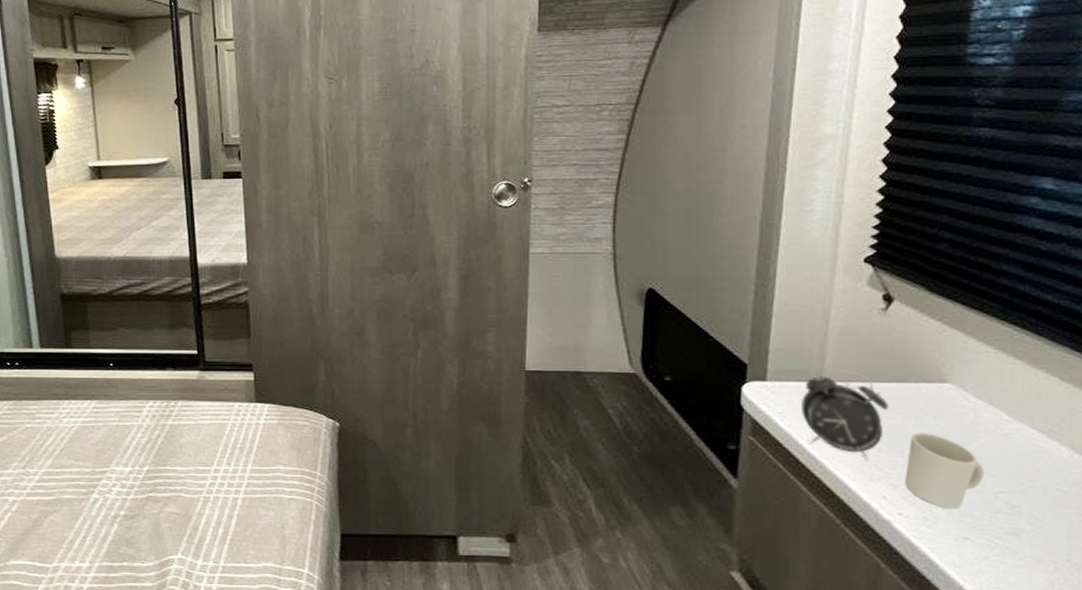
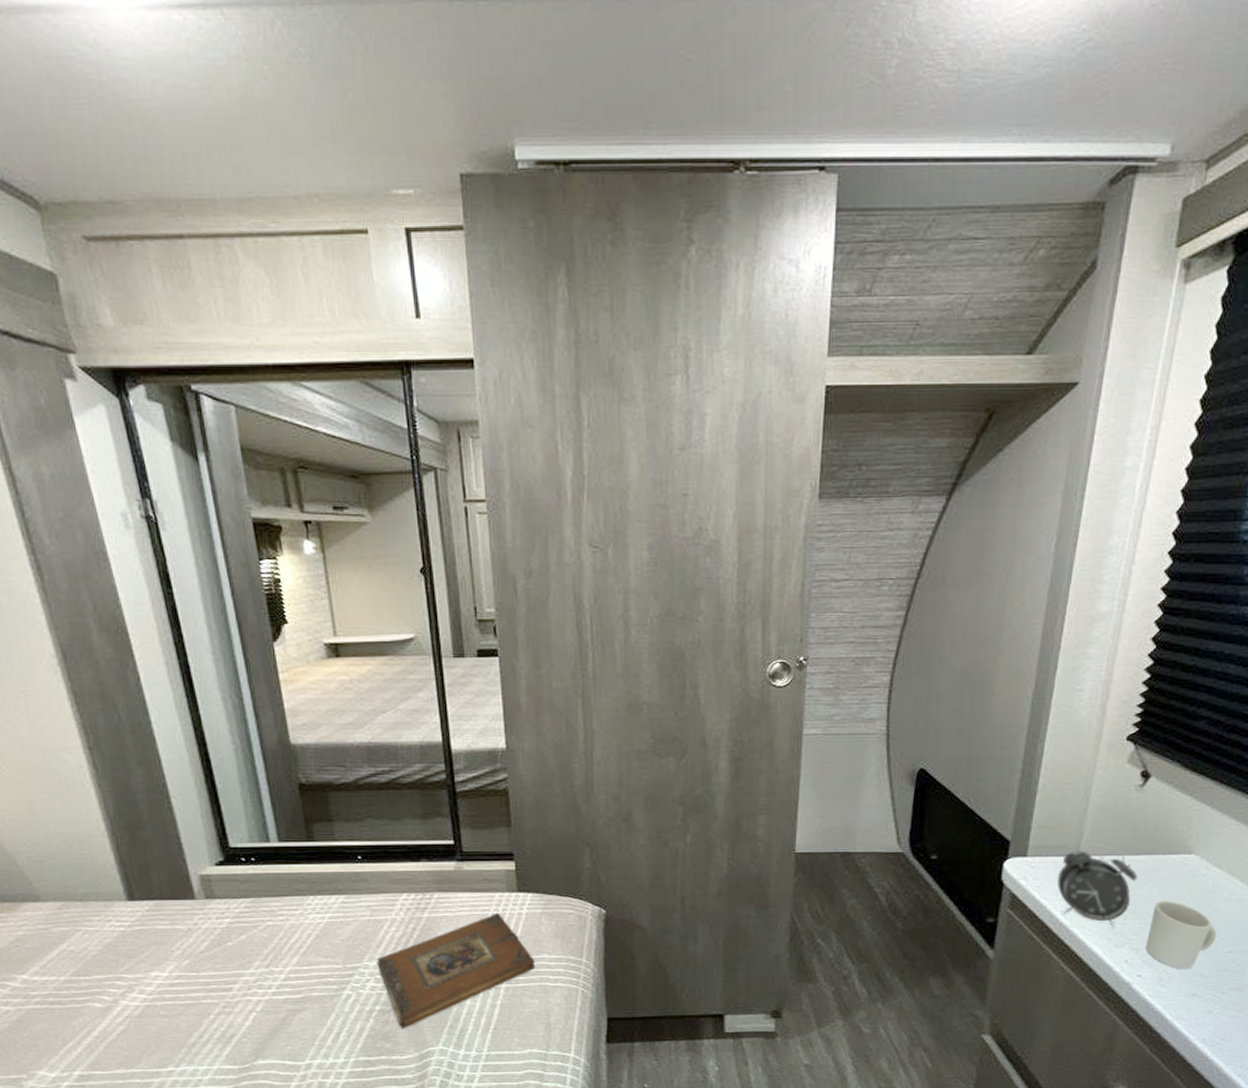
book: none [123,422,272,536] -> present [377,912,536,1029]

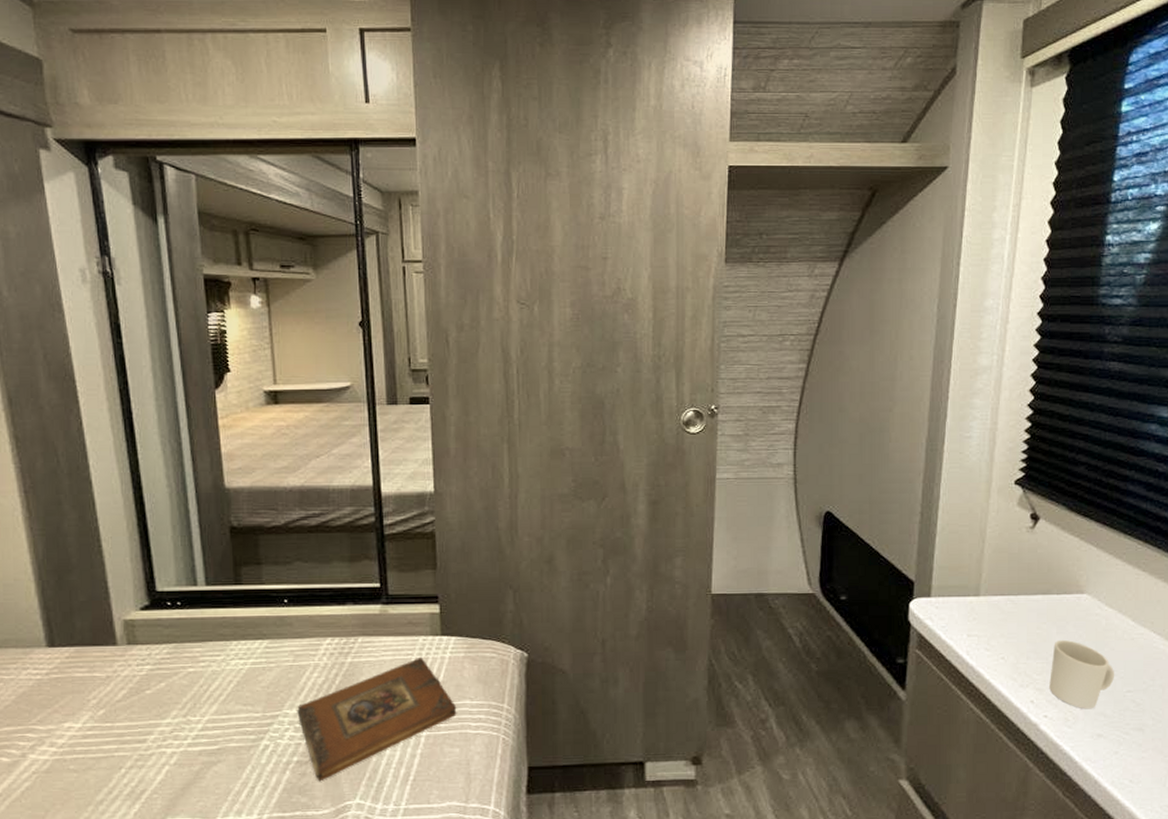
alarm clock: present [1056,843,1139,928] -> none [960,583,1037,668]

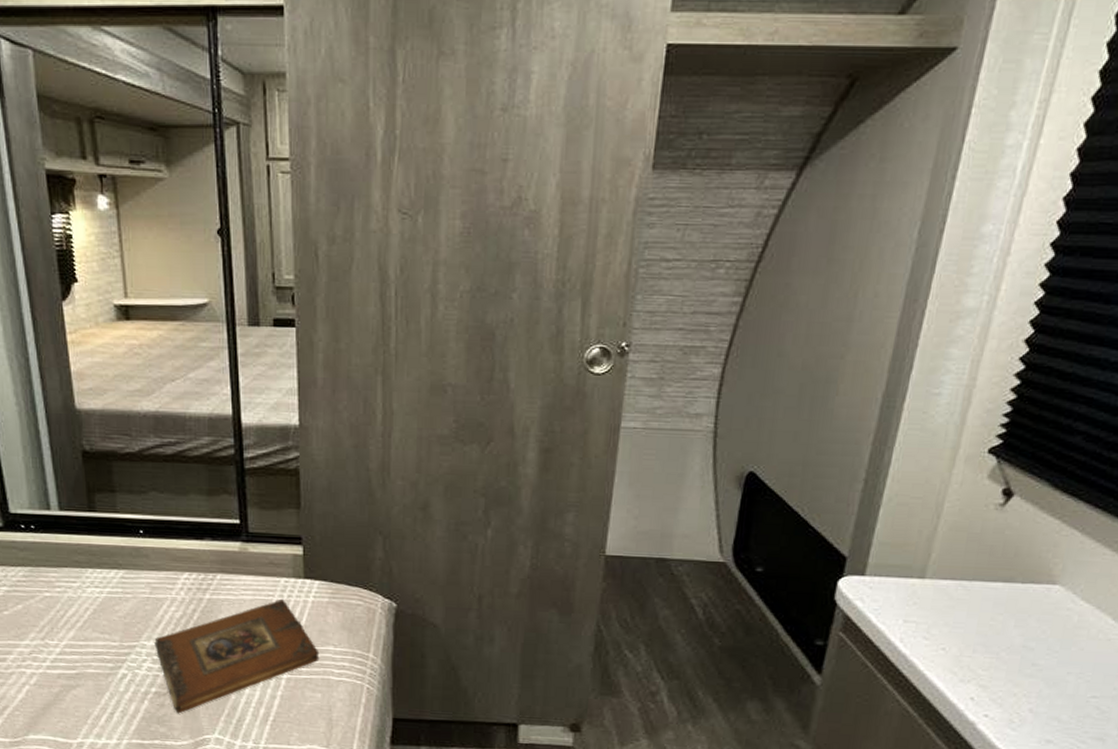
mug: present [1049,639,1114,710] -> none [995,634,1080,713]

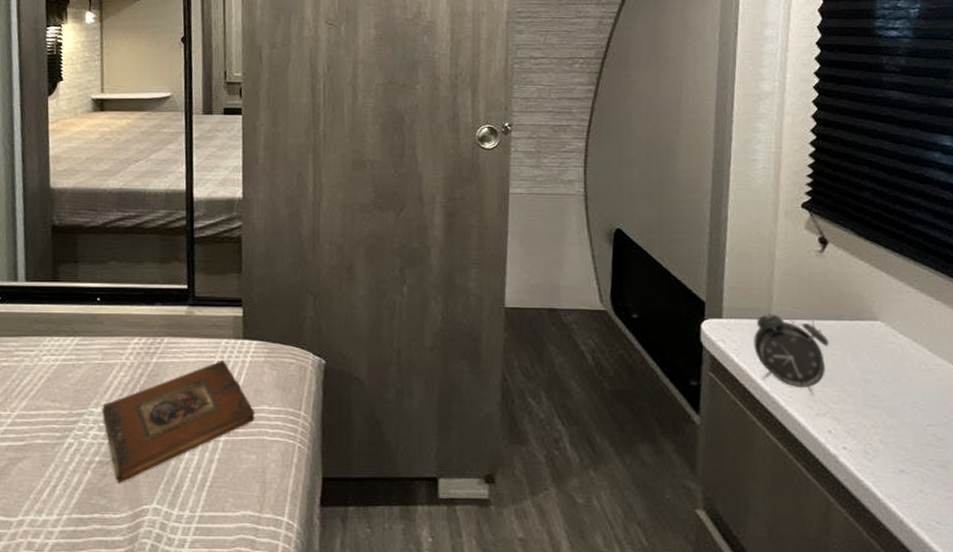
alarm clock: none [897,565,992,661] -> present [753,306,830,395]

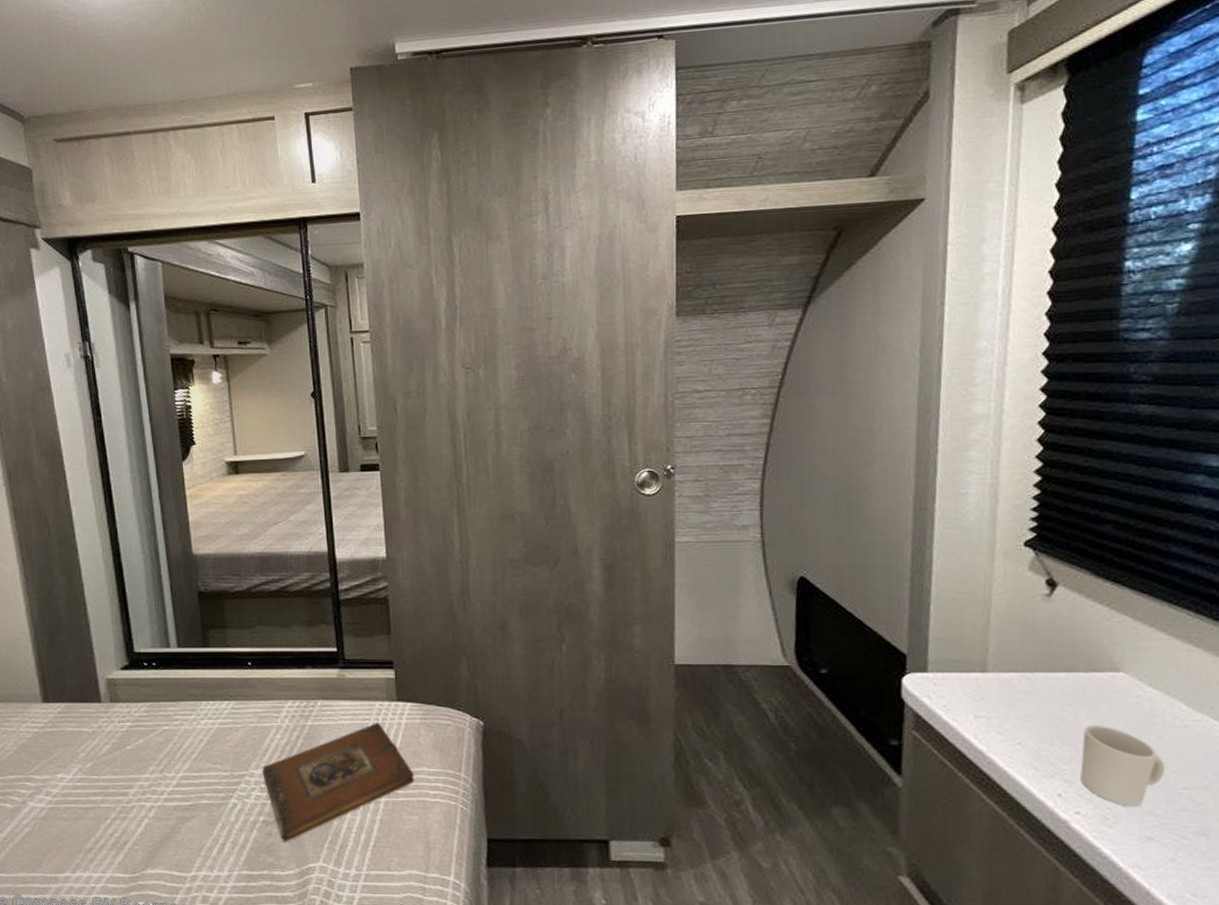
alarm clock: present [753,306,830,395] -> none [964,658,1060,755]
mug: none [846,367,913,443] -> present [1080,724,1165,807]

